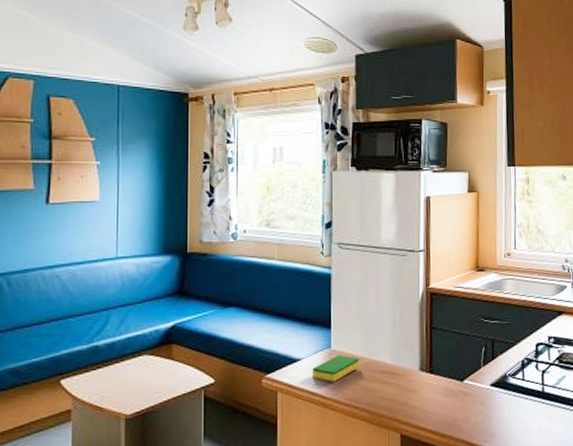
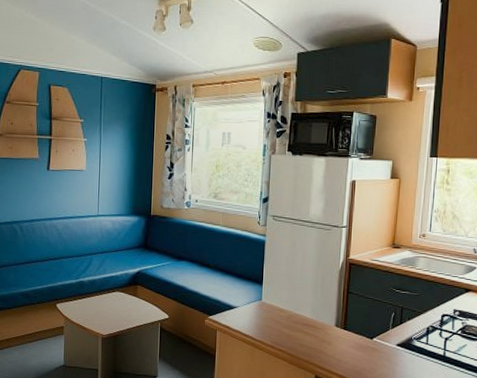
dish sponge: present [312,354,360,382] -> none [245,306,285,327]

